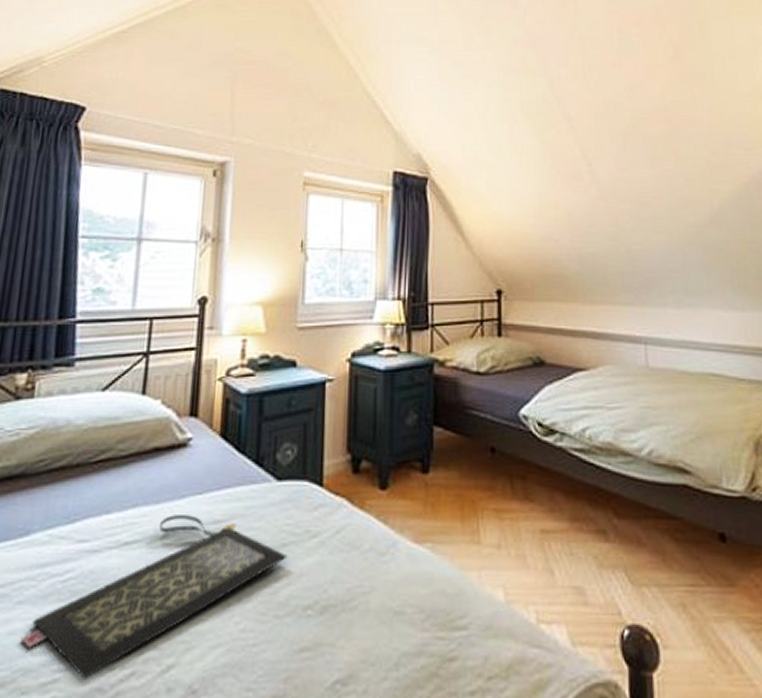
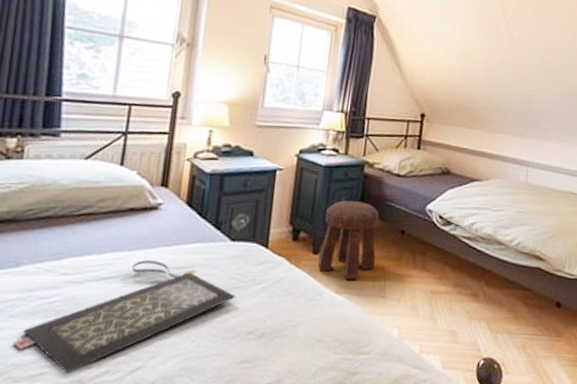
stool: none [388,413,461,523] -> present [318,200,379,281]

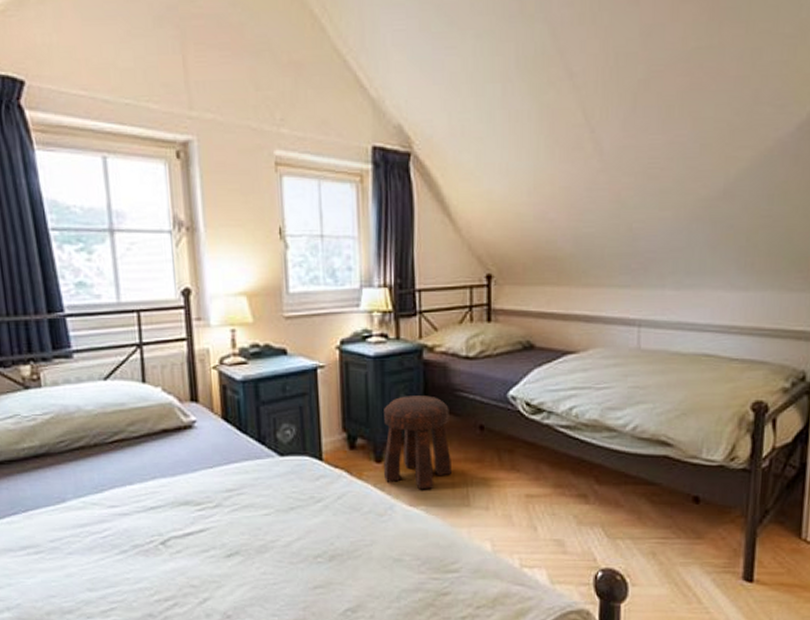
clutch bag: present [13,260,236,374] -> none [77,485,296,608]

